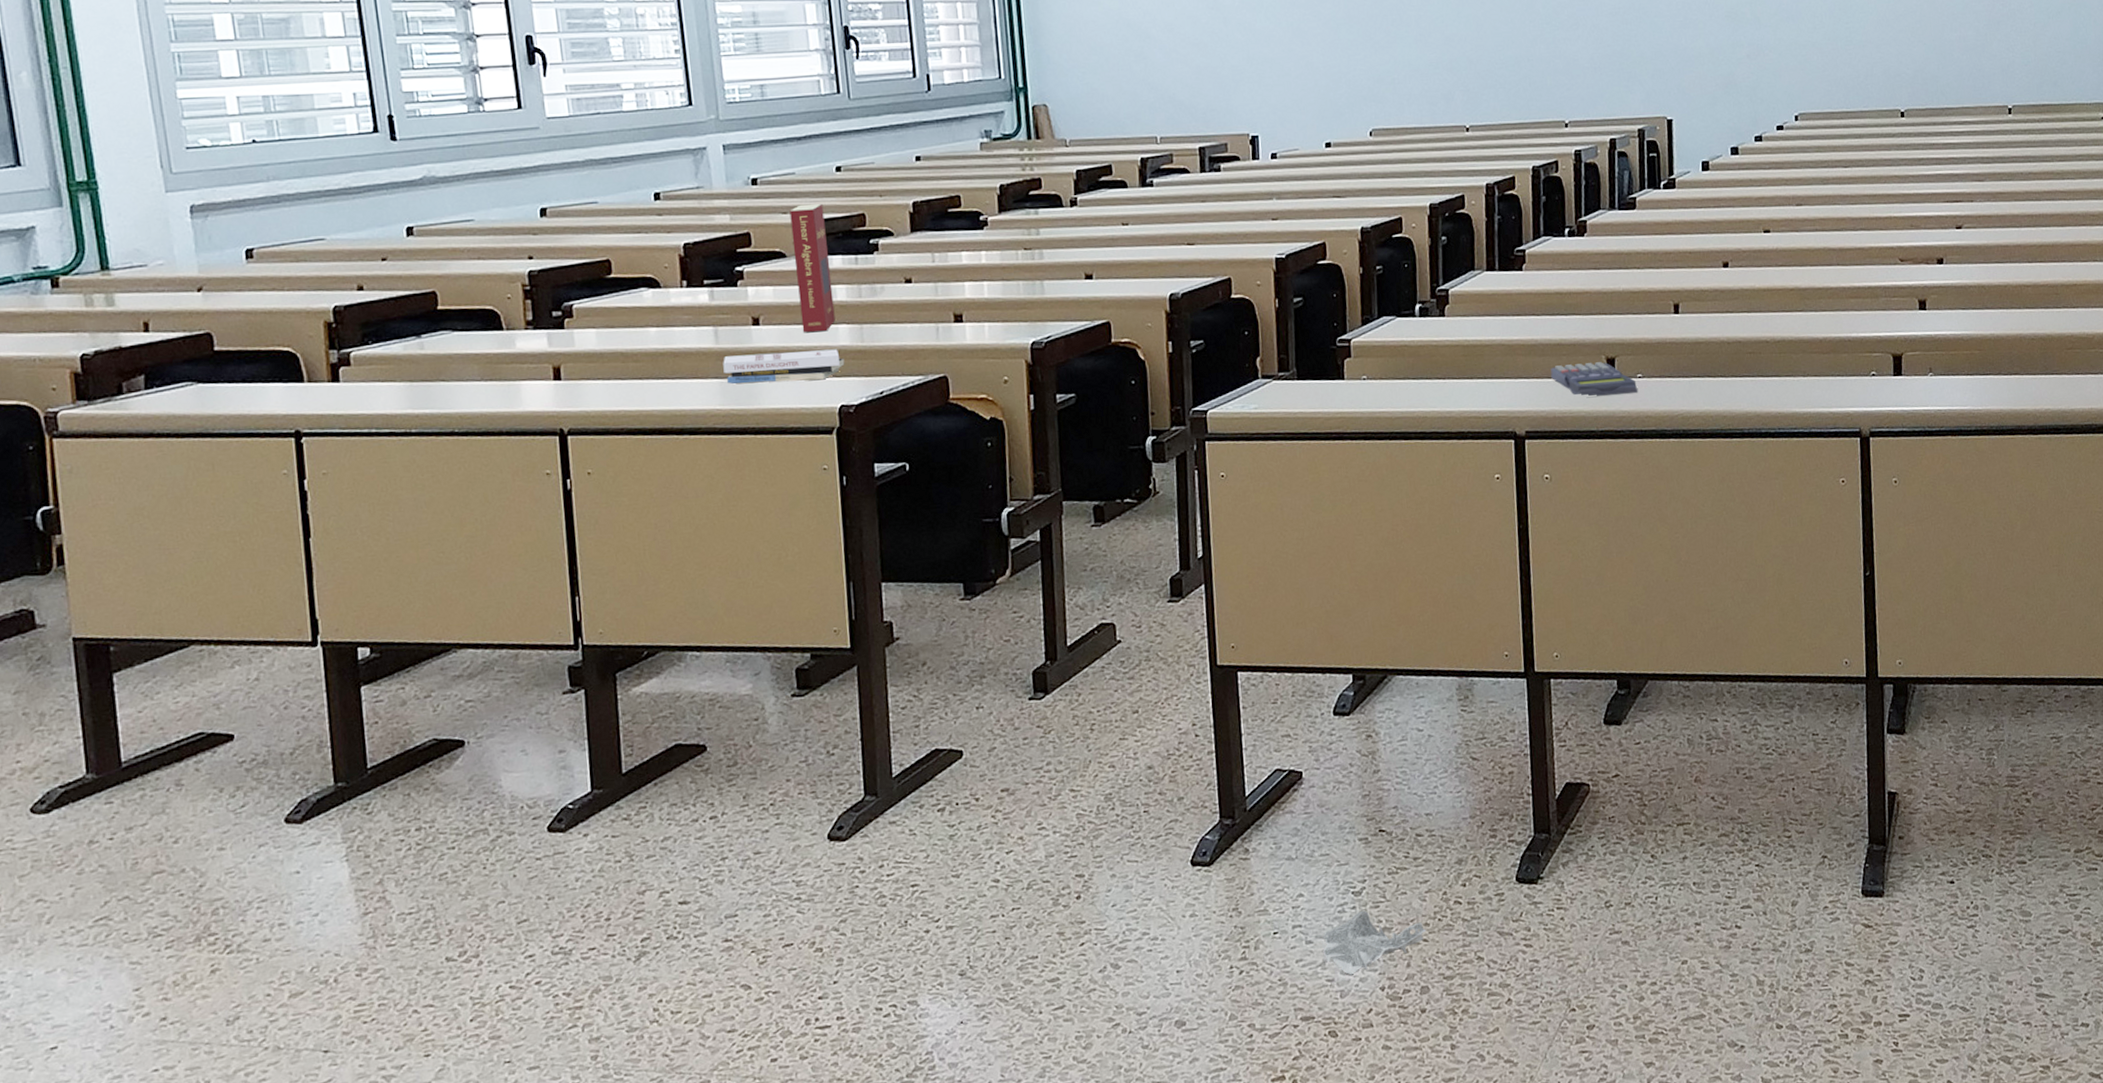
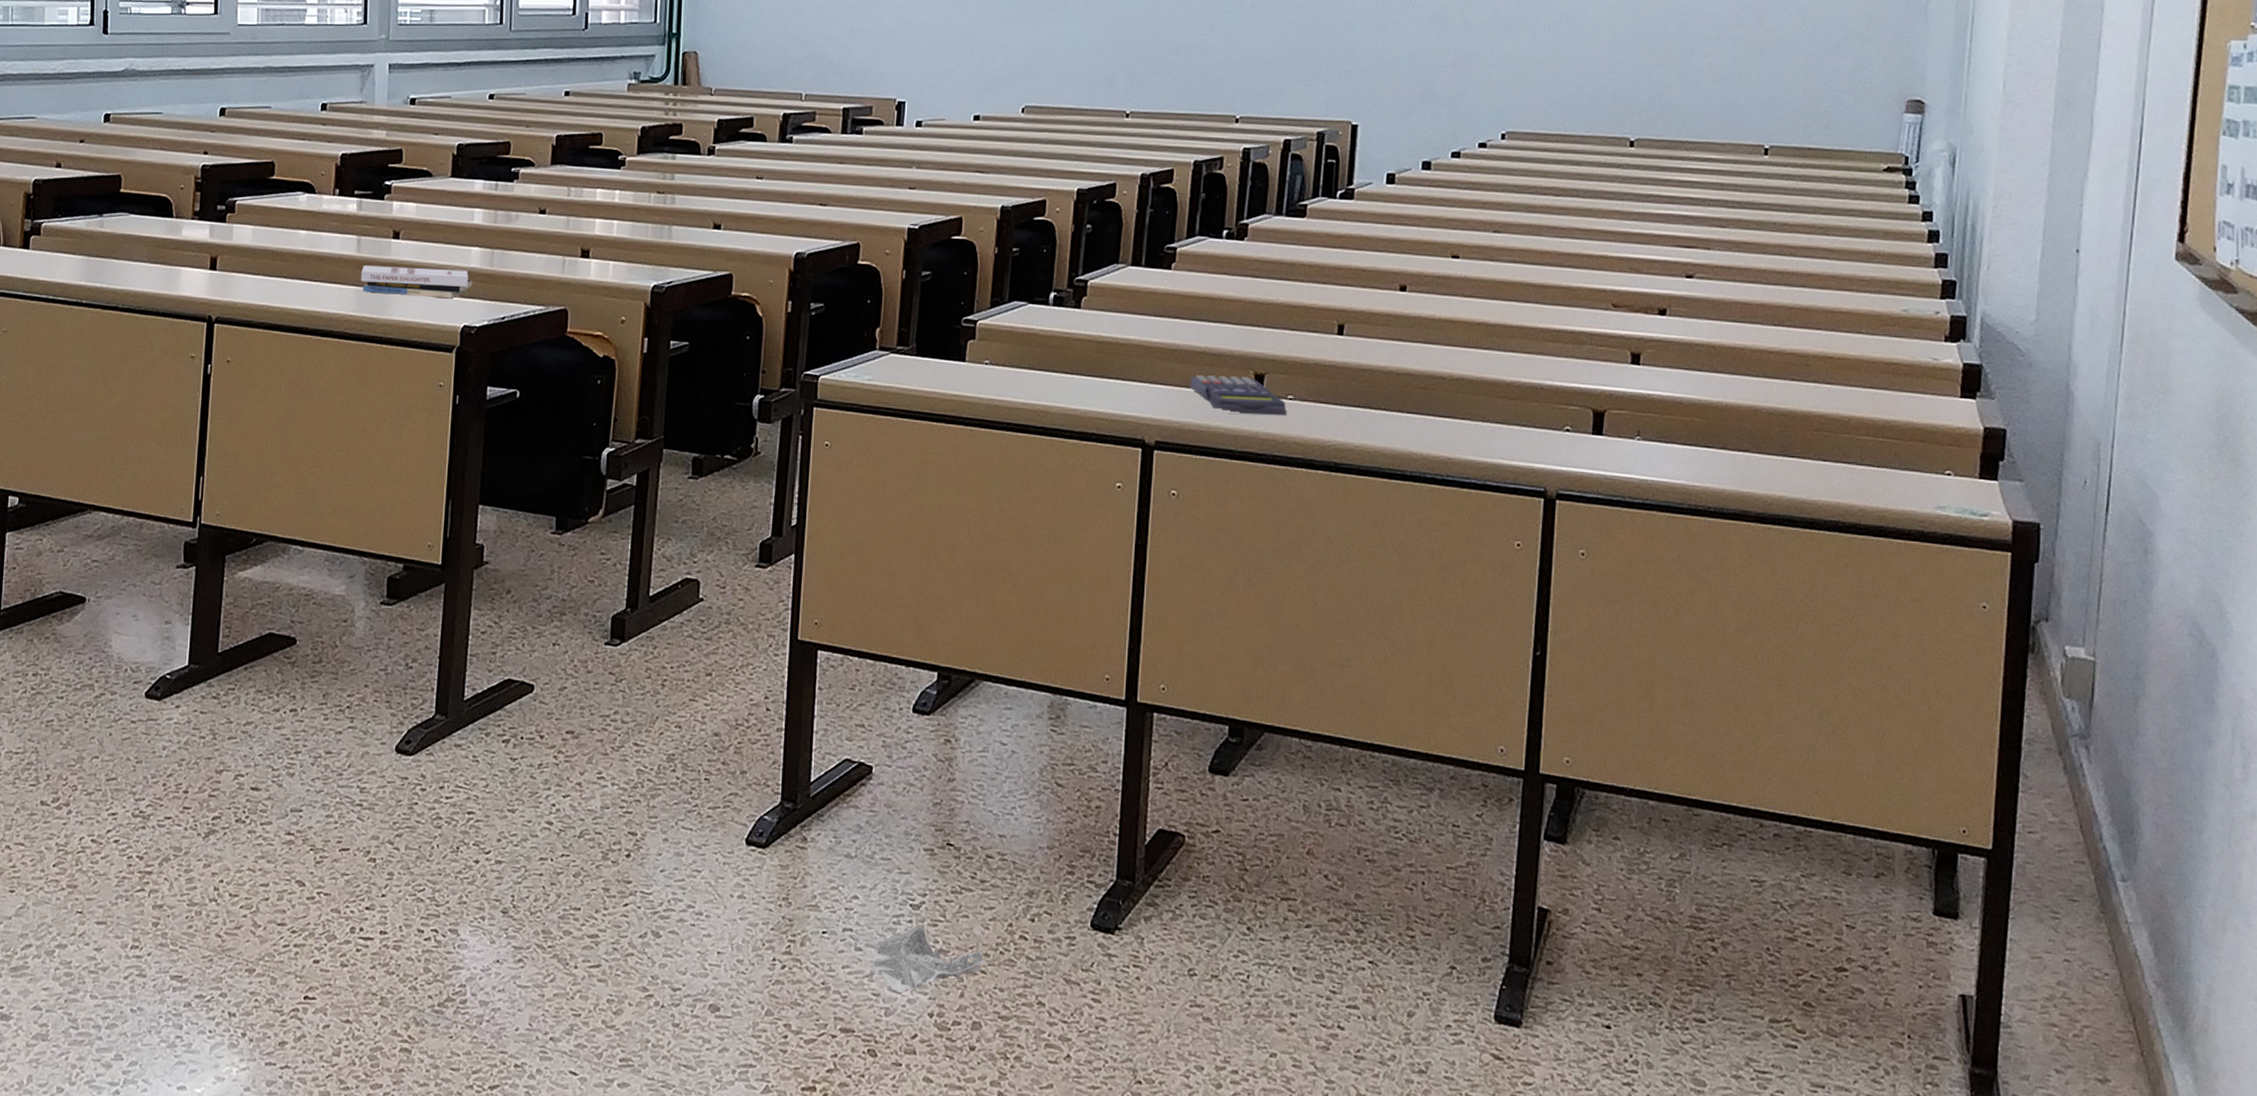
book: present [789,203,836,333] -> none [438,127,473,252]

